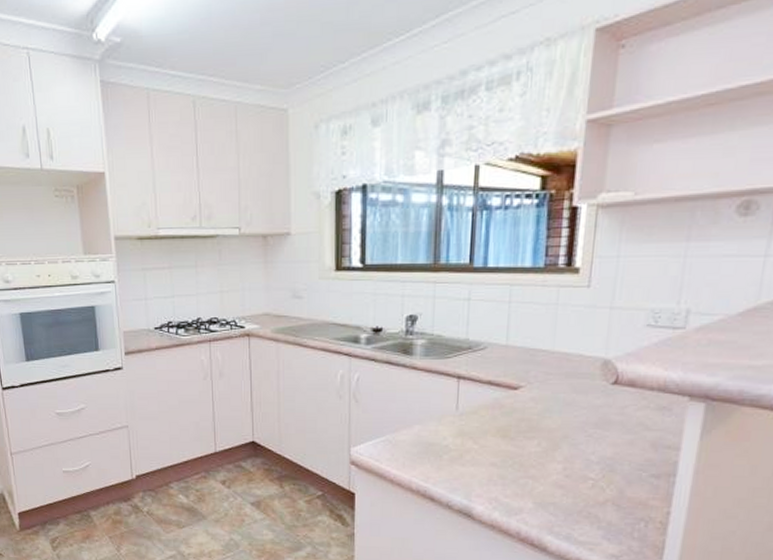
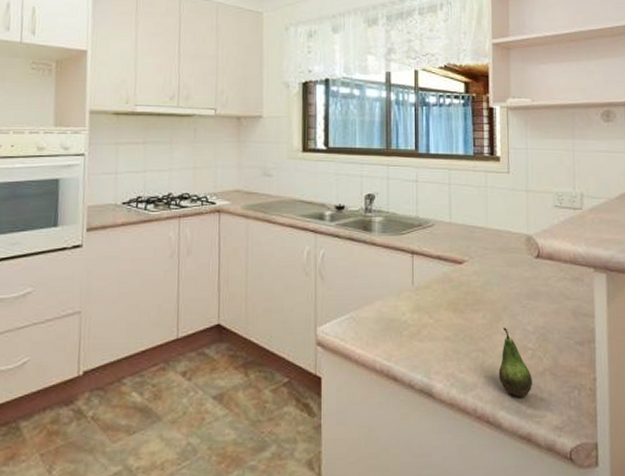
fruit: none [549,456,590,526] -> present [498,327,532,398]

